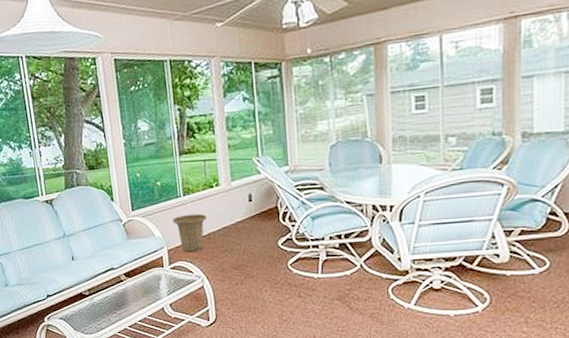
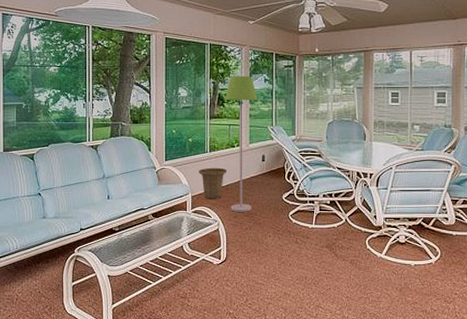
floor lamp: none [194,96,241,265] -> present [224,75,258,212]

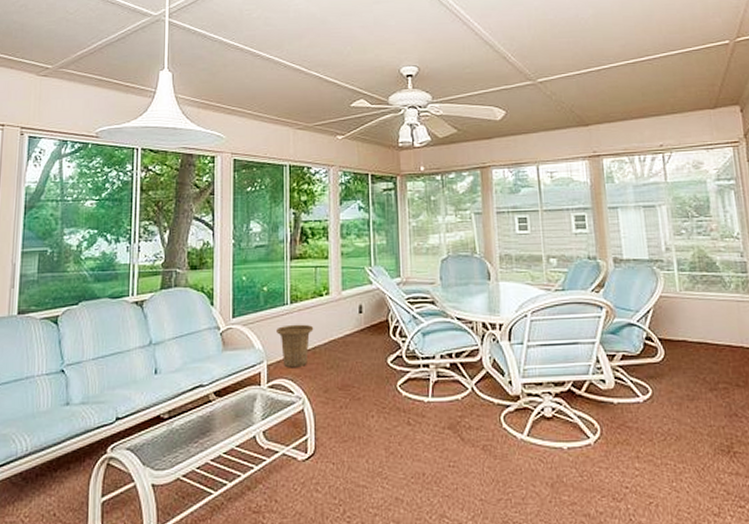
floor lamp: present [224,75,258,212] -> none [308,203,351,384]

